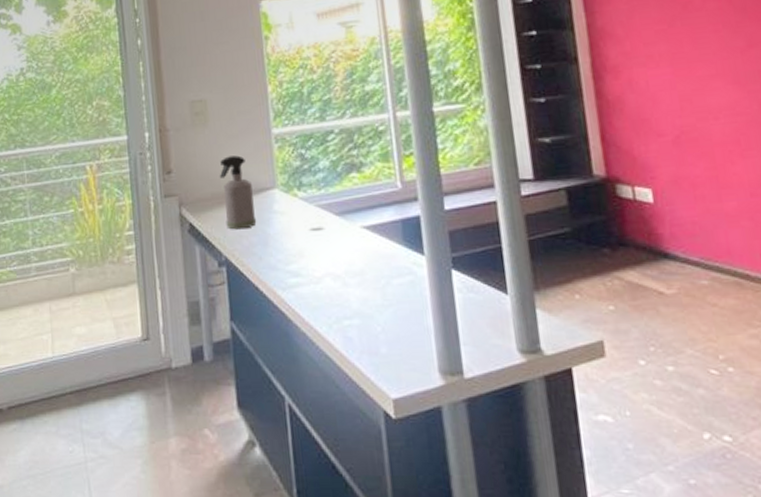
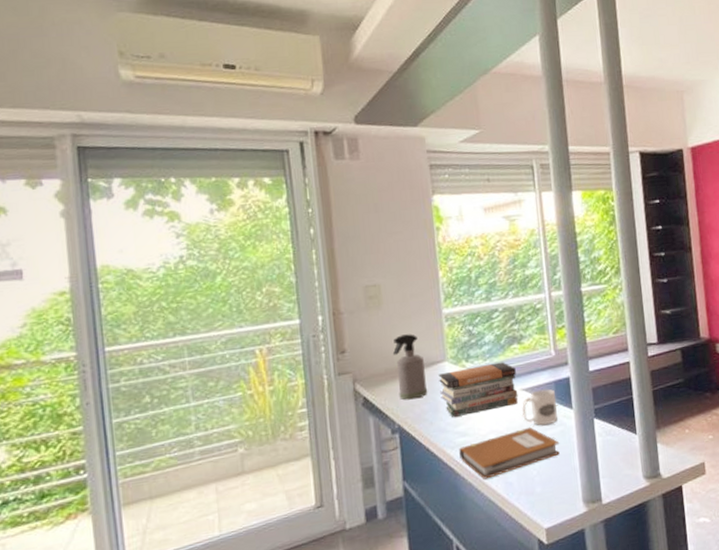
book stack: none [268,192,358,253] -> present [438,362,518,417]
notebook: none [291,272,409,330] -> present [459,426,560,480]
mug: none [362,228,406,273] -> present [521,389,558,427]

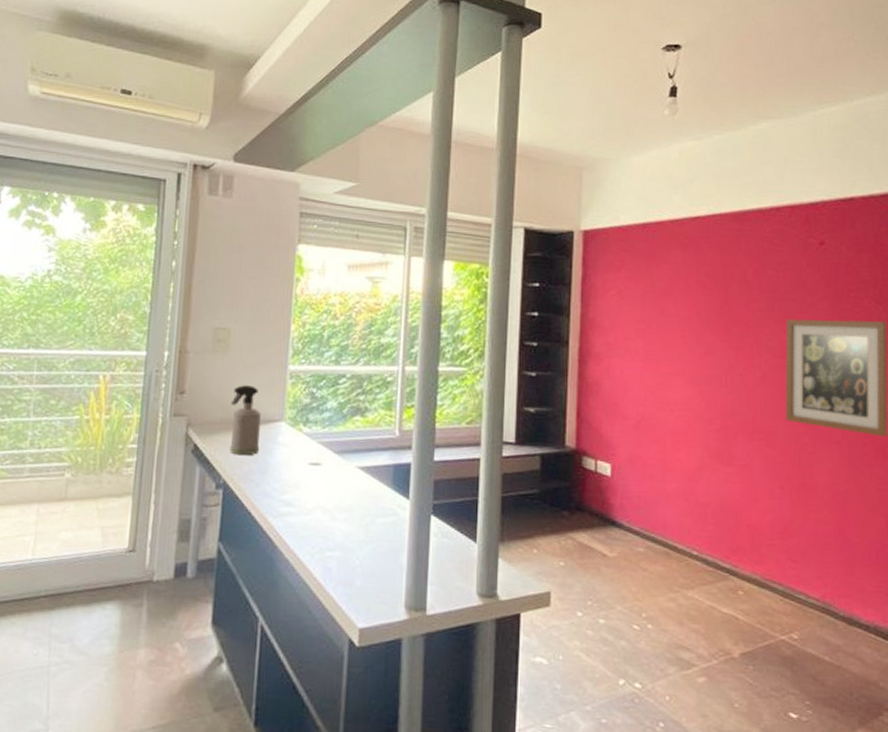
book stack: present [438,362,518,417] -> none [271,432,354,484]
notebook: present [459,426,560,480] -> none [280,510,388,559]
mug: present [521,389,558,427] -> none [353,471,392,513]

